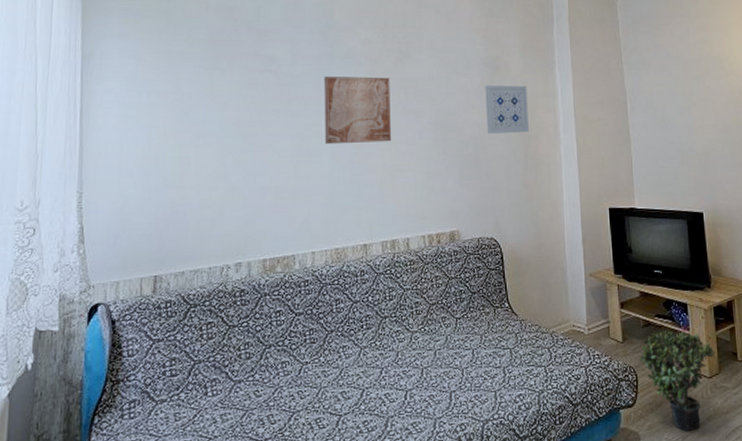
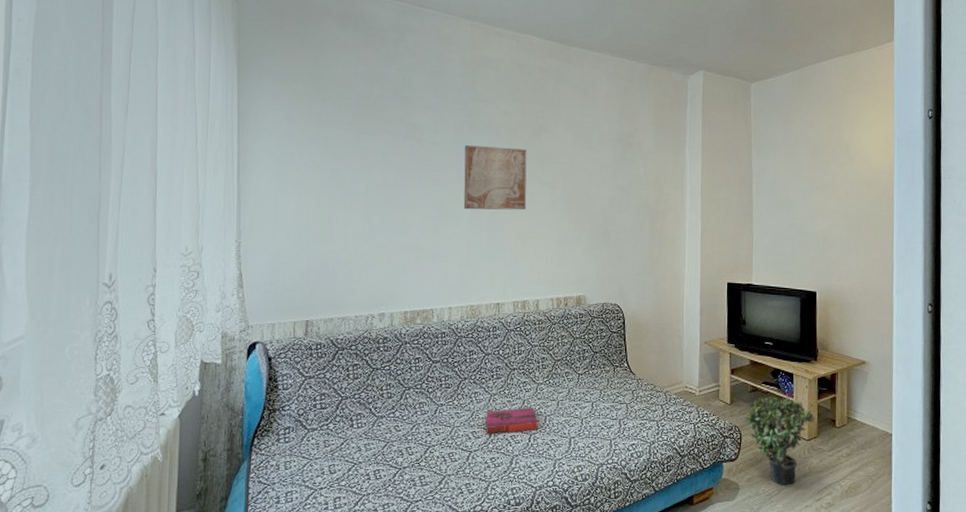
hardback book: none [356,359,414,395] -> present [486,407,538,435]
wall art: present [485,85,530,134] -> none [616,161,658,209]

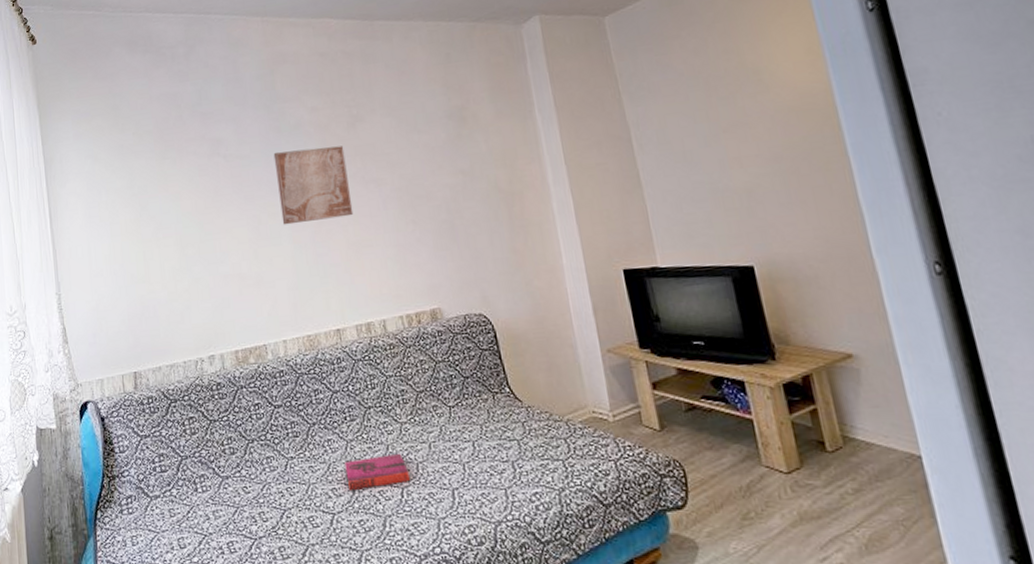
potted plant: present [744,396,817,486] -> none [685,414,795,541]

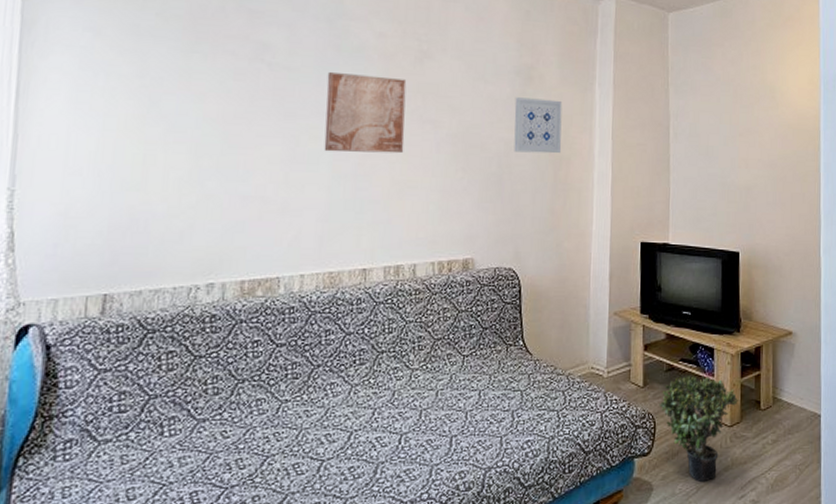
hardback book: present [344,453,410,492] -> none [343,399,411,437]
wall art: none [451,135,512,196] -> present [514,97,563,154]
potted plant: none [685,414,795,541] -> present [659,375,740,483]

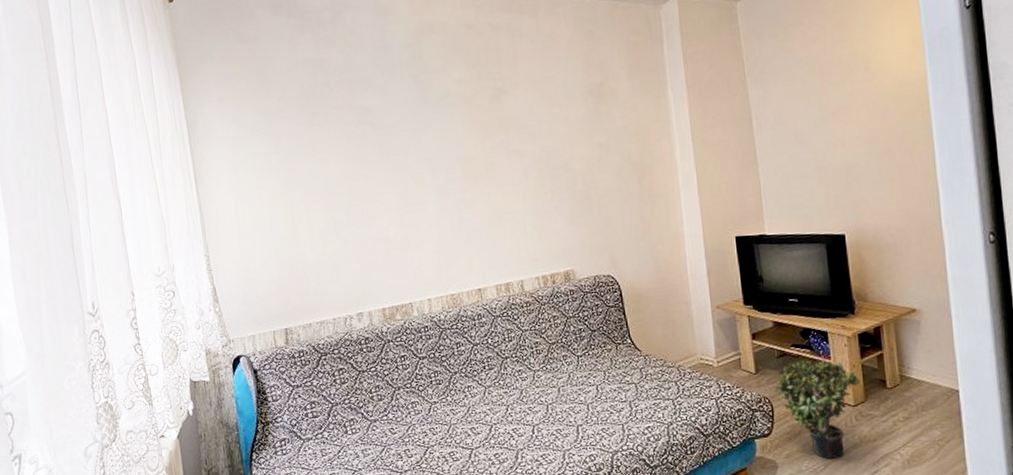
wall art: present [324,71,407,154] -> none [420,117,496,192]
wall art: present [514,97,563,154] -> none [590,111,643,168]

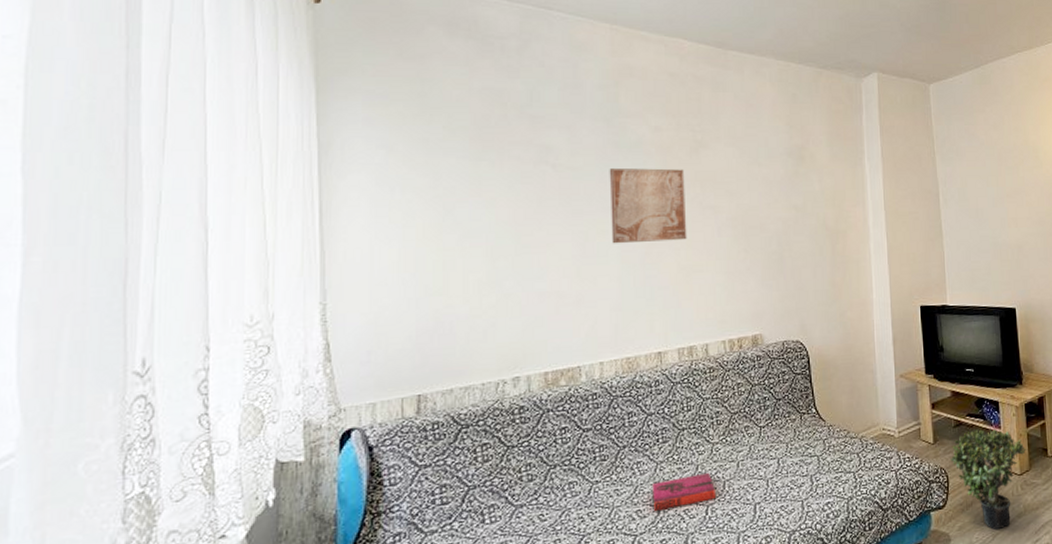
wall art: none [420,117,496,192] -> present [609,167,687,244]
hardback book: none [483,396,540,430] -> present [652,472,715,512]

